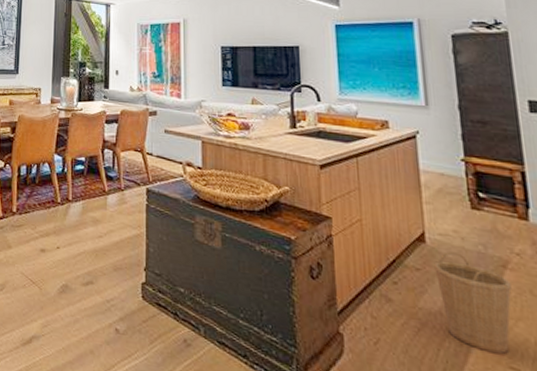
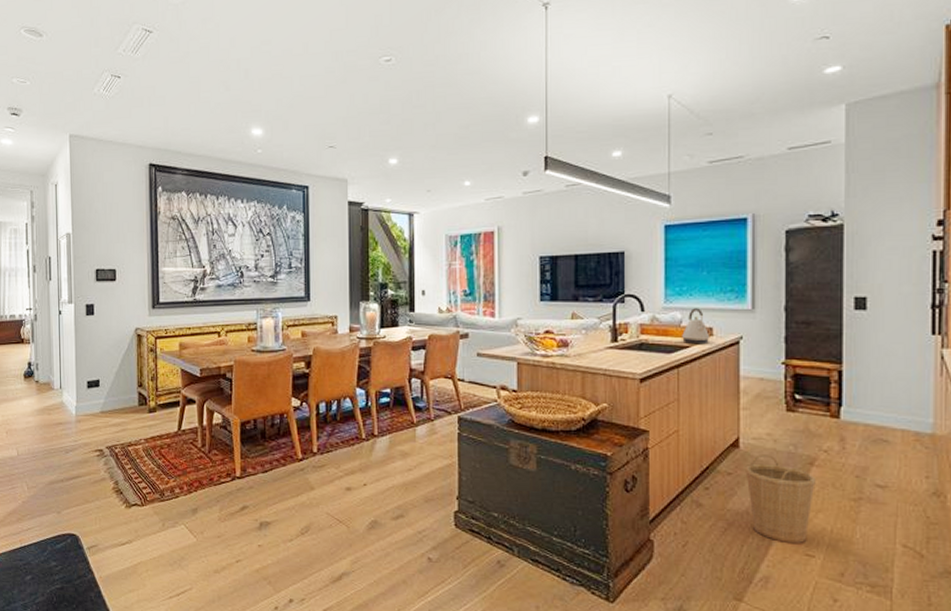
kettle: none [358,101,387,137] -> present [682,308,711,345]

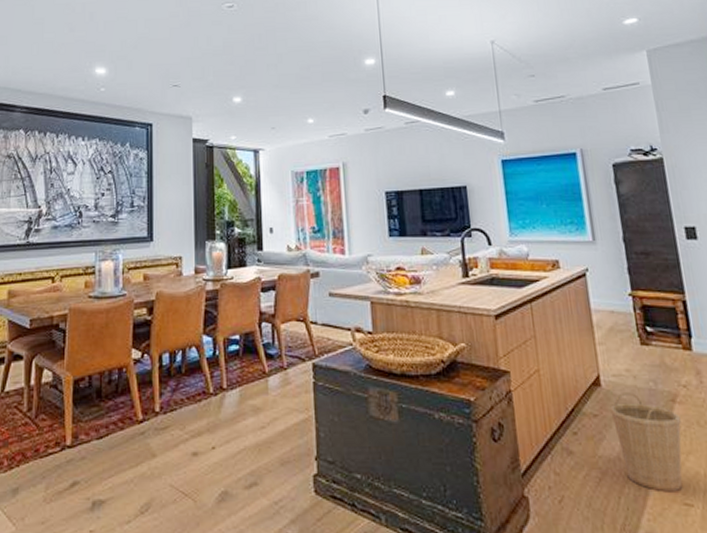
kettle: present [682,308,711,345] -> none [530,241,558,278]

